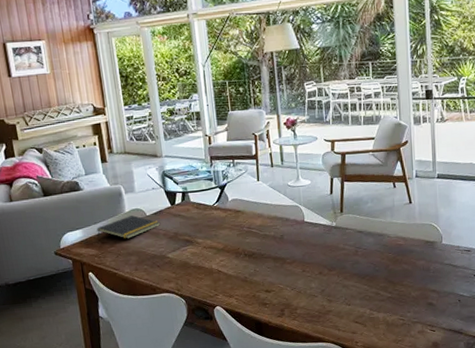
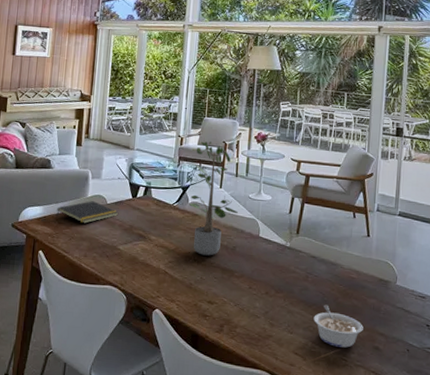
potted plant: none [226,134,280,249] -> present [189,139,238,256]
legume: none [368,273,416,310] -> present [313,304,363,348]

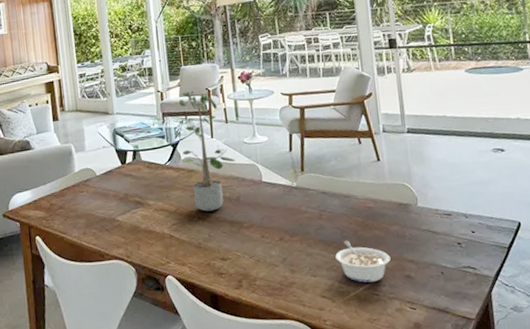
notepad: present [56,201,119,224] -> none [46,175,111,201]

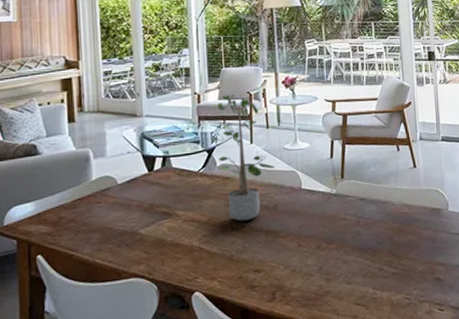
legume: present [335,240,391,283] -> none [371,246,422,288]

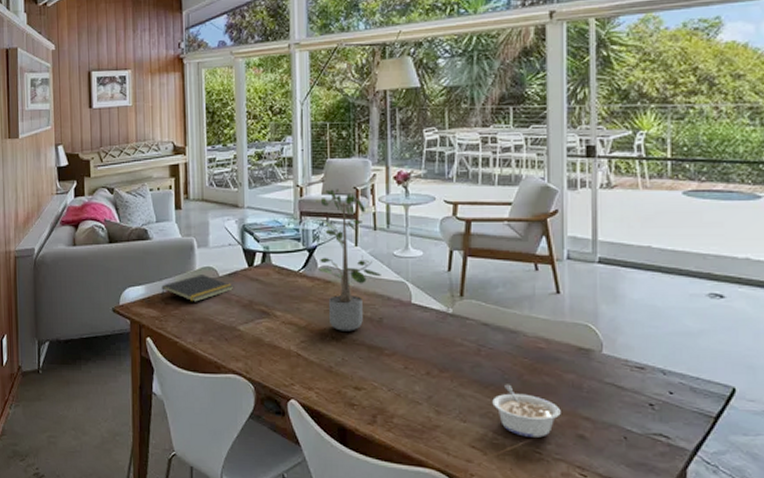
notepad: none [53,184,134,213] -> present [161,275,234,302]
legume: none [371,246,422,288] -> present [492,384,561,438]

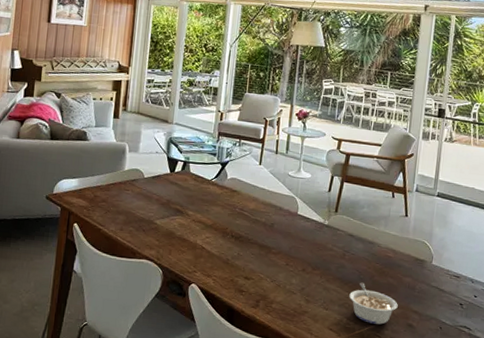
notepad: present [161,275,234,302] -> none [92,174,156,197]
potted plant: present [319,186,381,331] -> none [228,115,277,232]

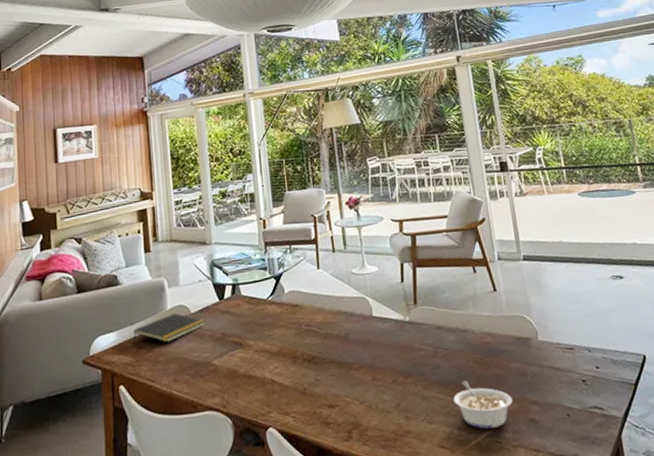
notepad: none [92,174,156,197] -> present [133,313,207,343]

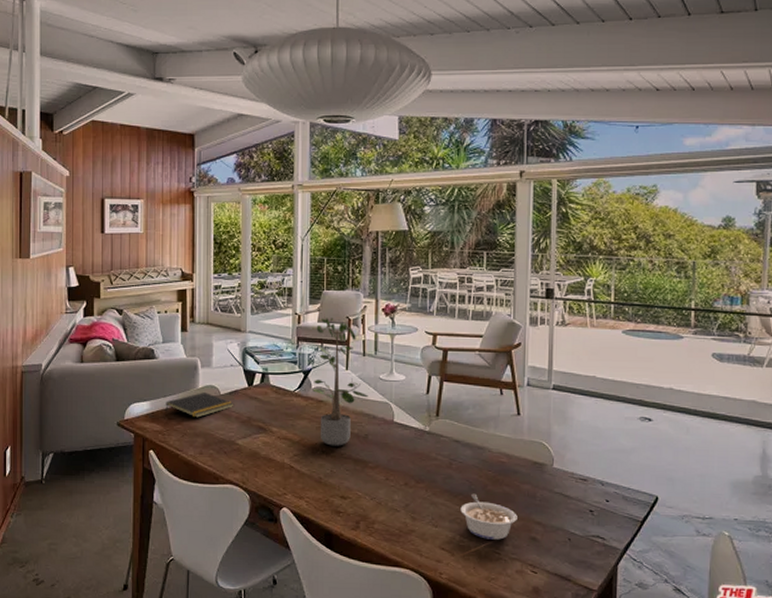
potted plant: none [282,216,343,352] -> present [312,315,368,446]

